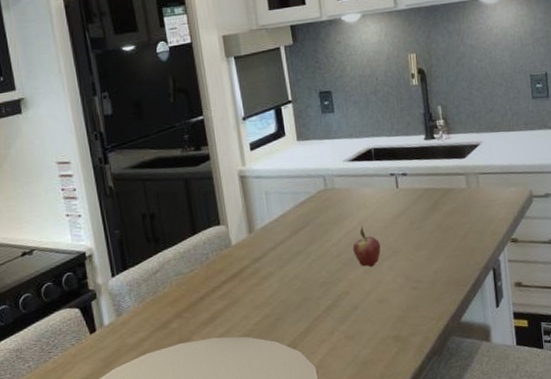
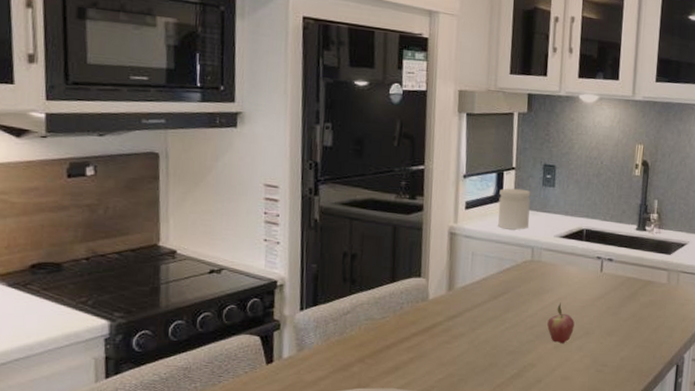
jar: none [280,120,317,164] -> present [498,188,531,231]

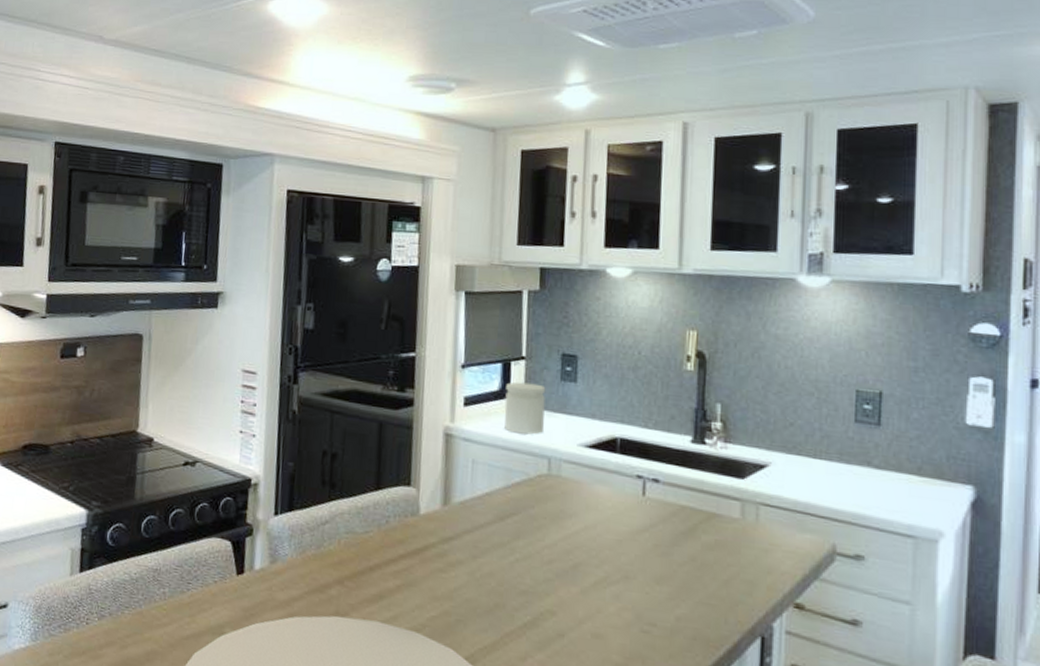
fruit: present [547,302,575,344] -> none [571,532,608,589]

